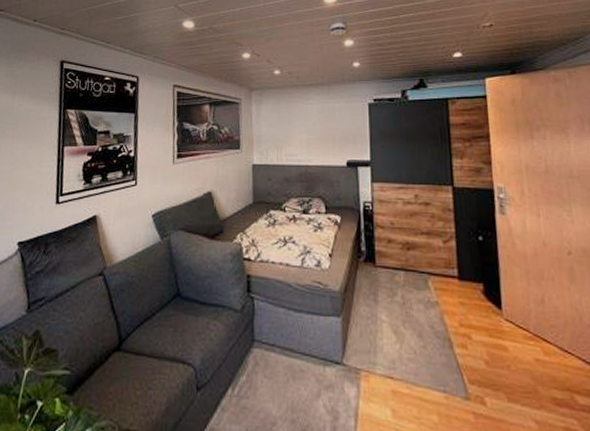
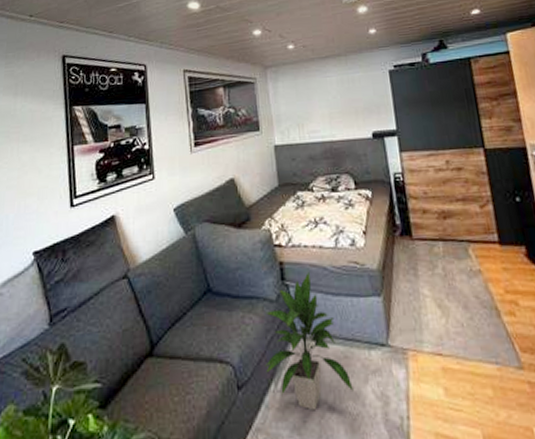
indoor plant: none [225,286,306,418] -> present [265,271,354,411]

